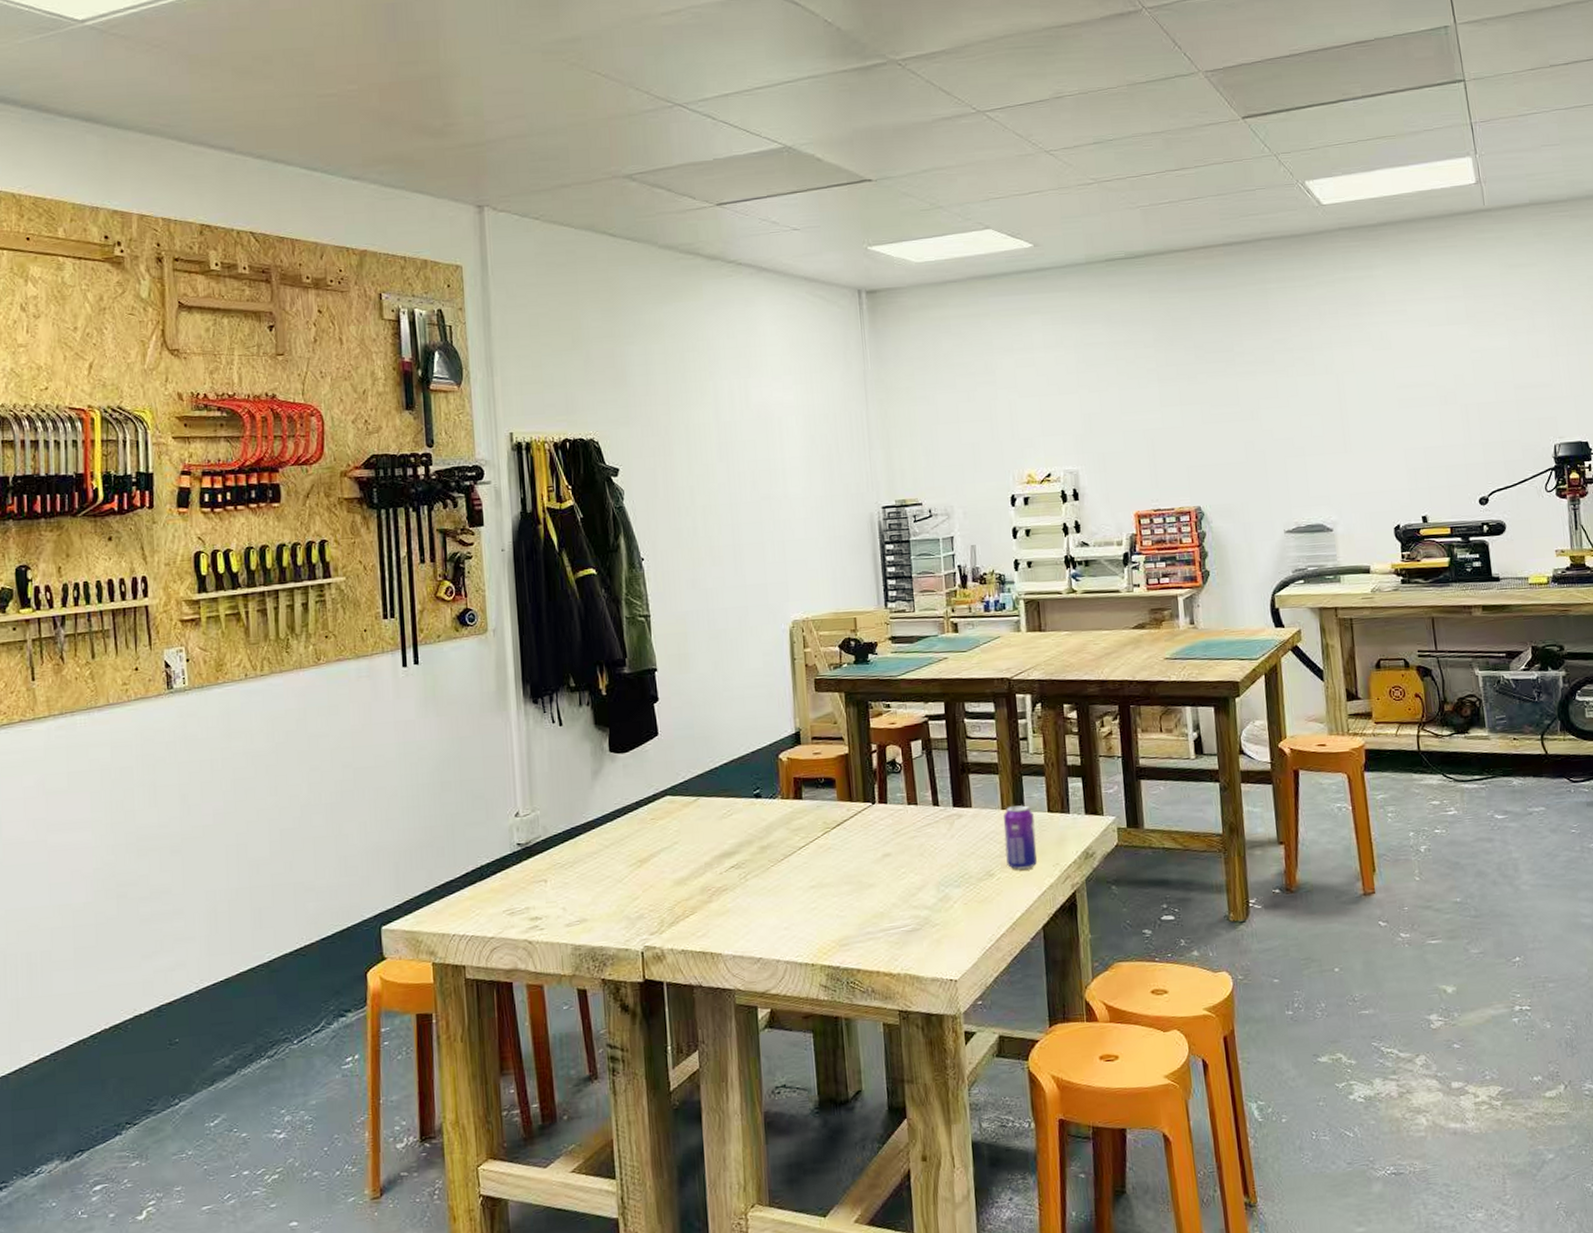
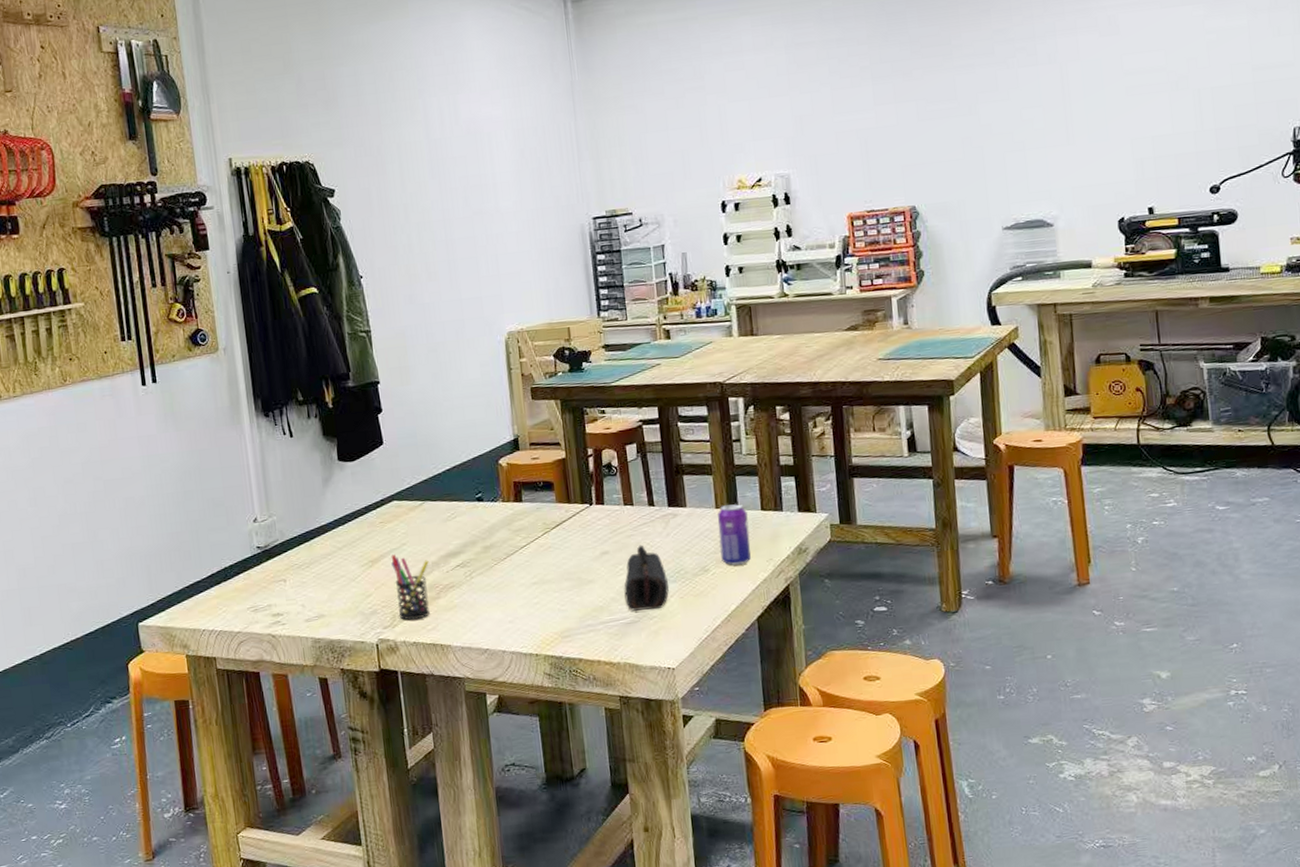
pen holder: none [661,854,702,926] -> present [391,554,430,621]
pencil case: none [906,847,952,918] -> present [624,545,669,611]

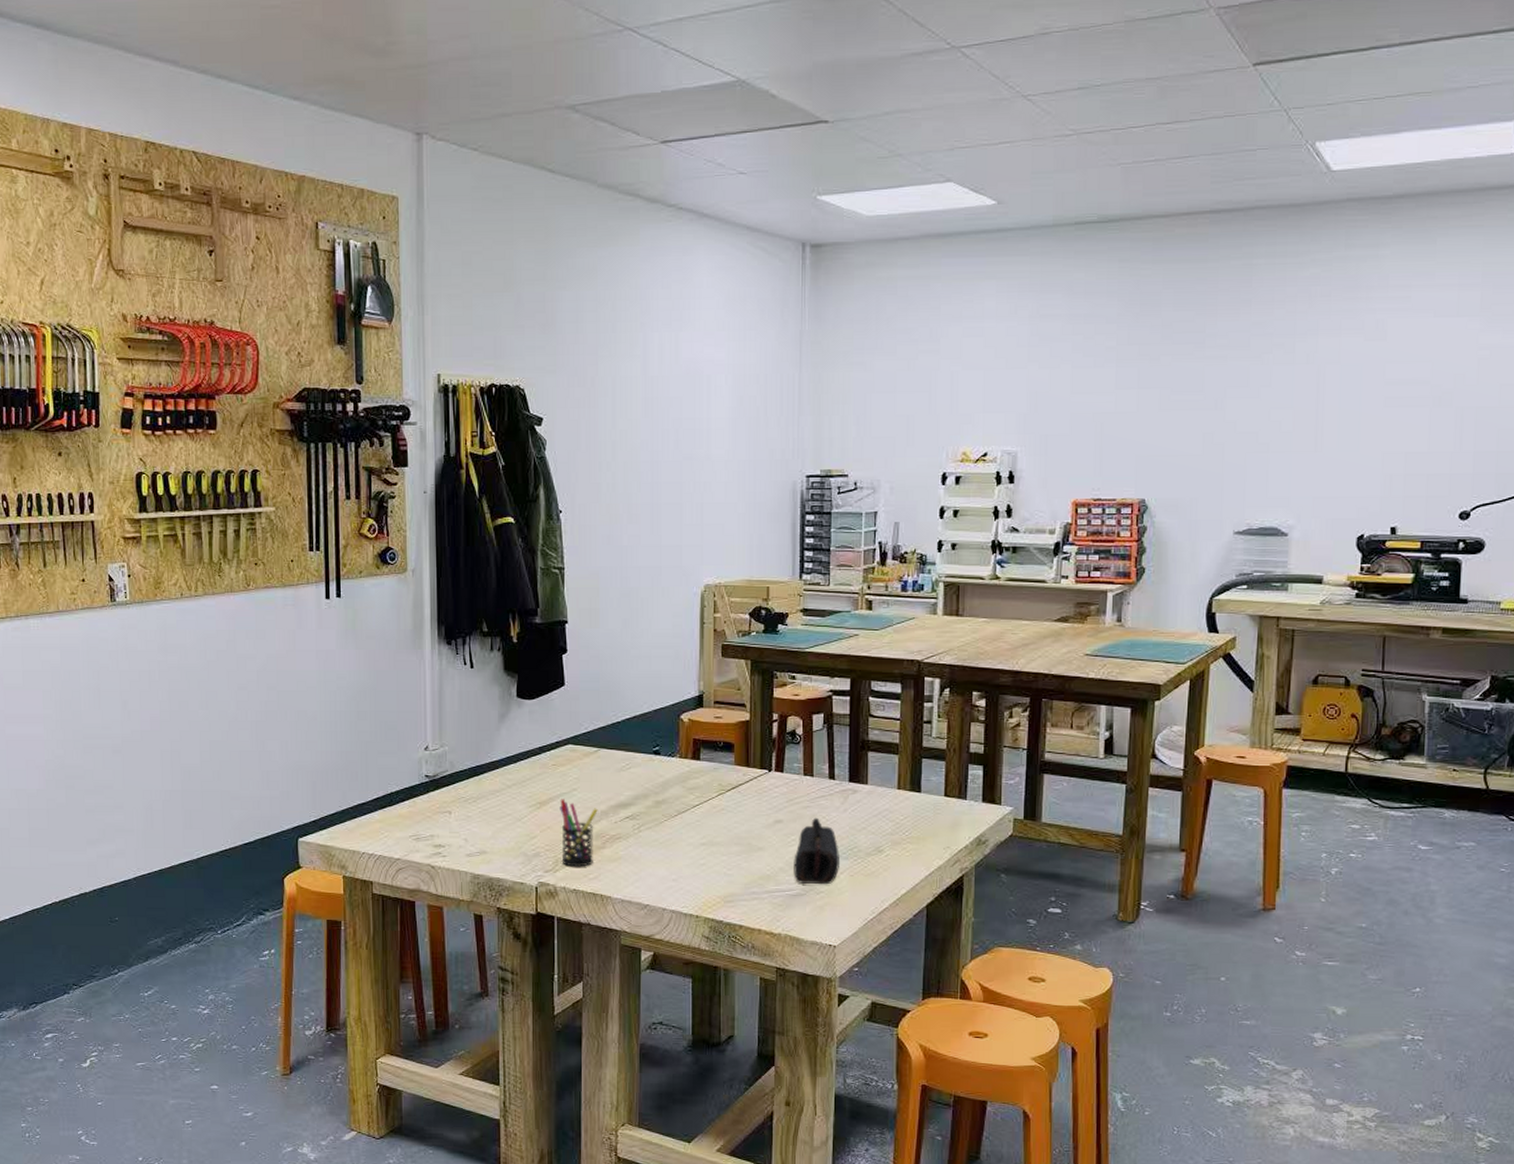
beverage can: present [717,504,751,566] -> none [897,787,931,849]

